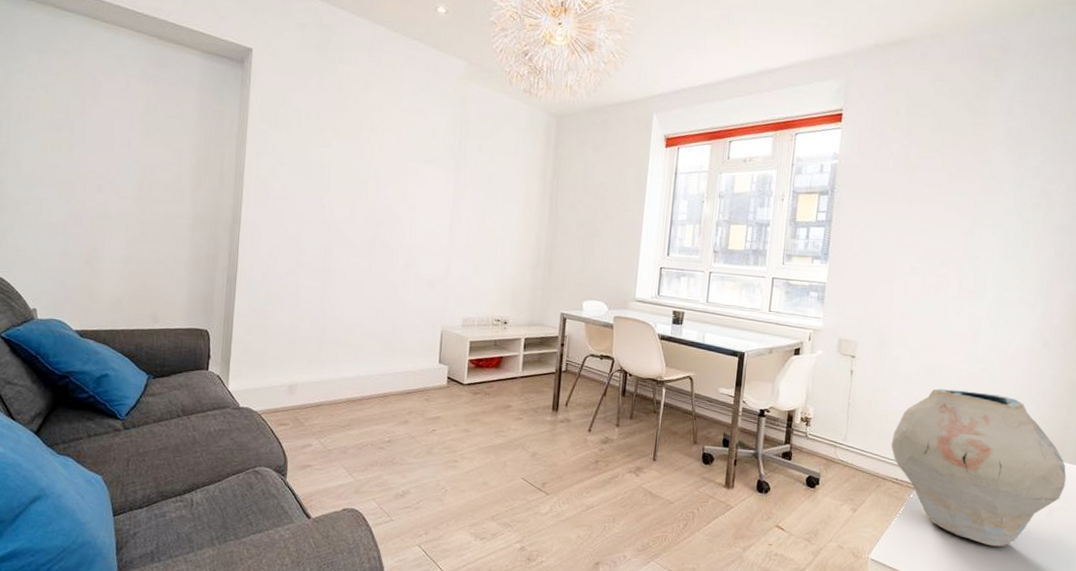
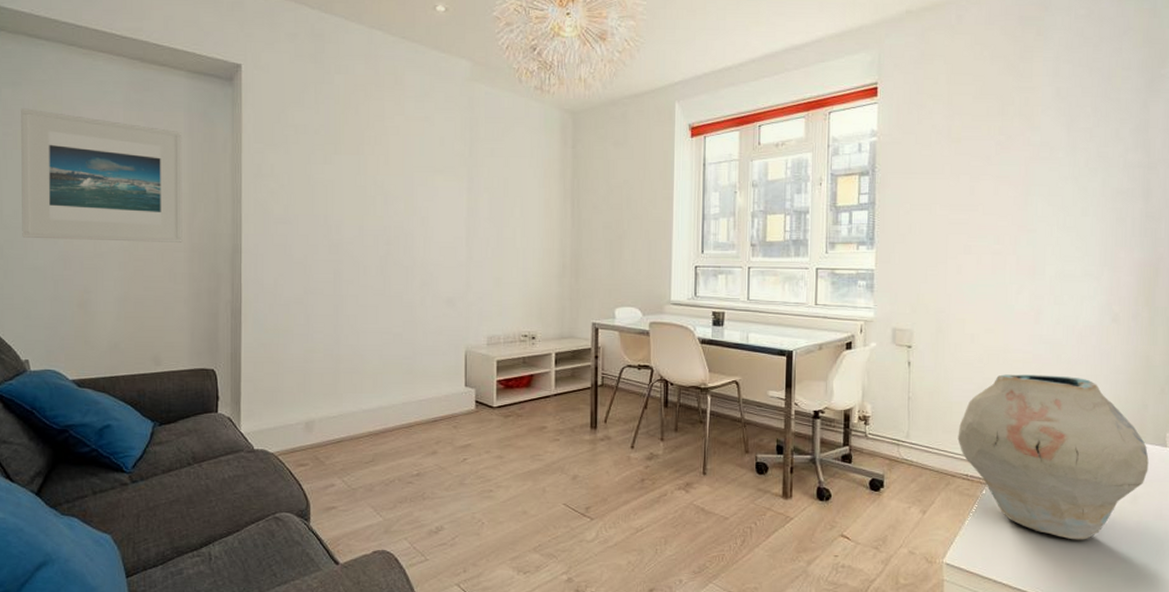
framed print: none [38,74,193,210] -> present [21,108,183,243]

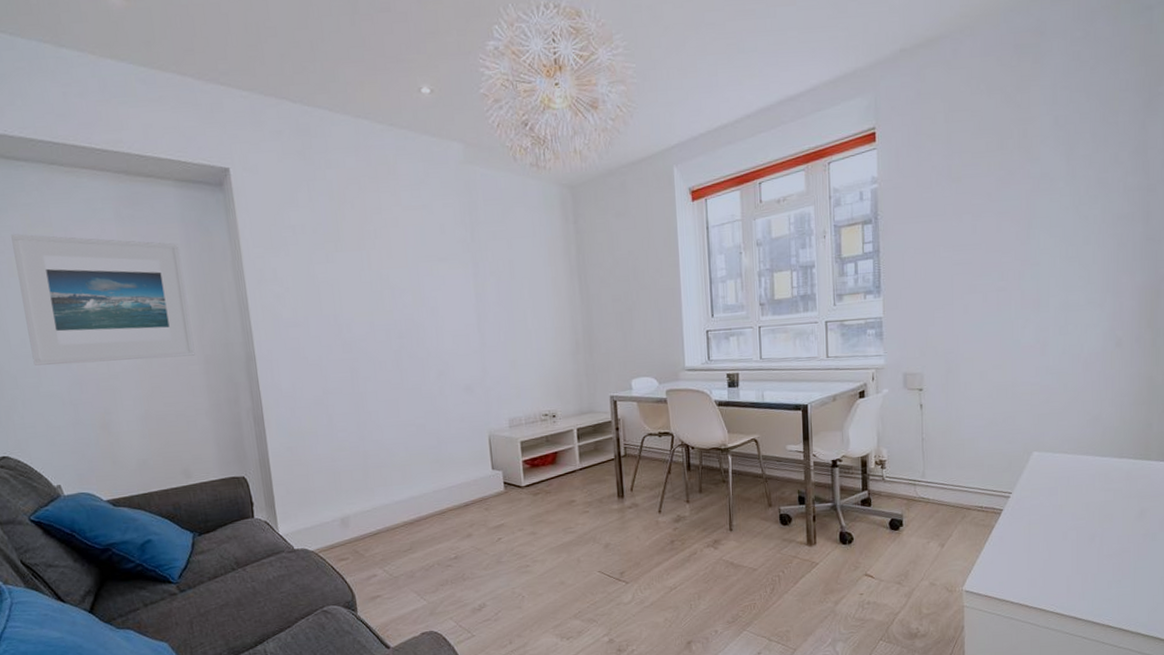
vase: present [957,374,1149,540] -> none [971,403,1154,558]

